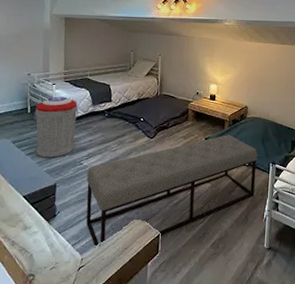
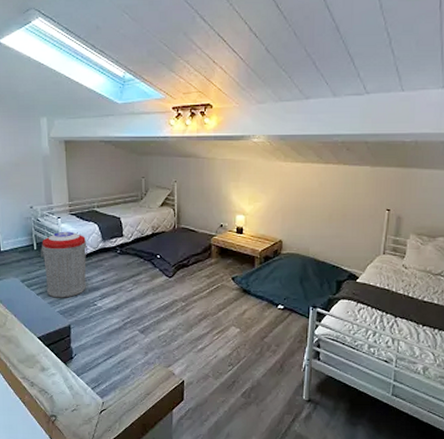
bench: present [86,134,257,248] -> none [101,273,294,392]

